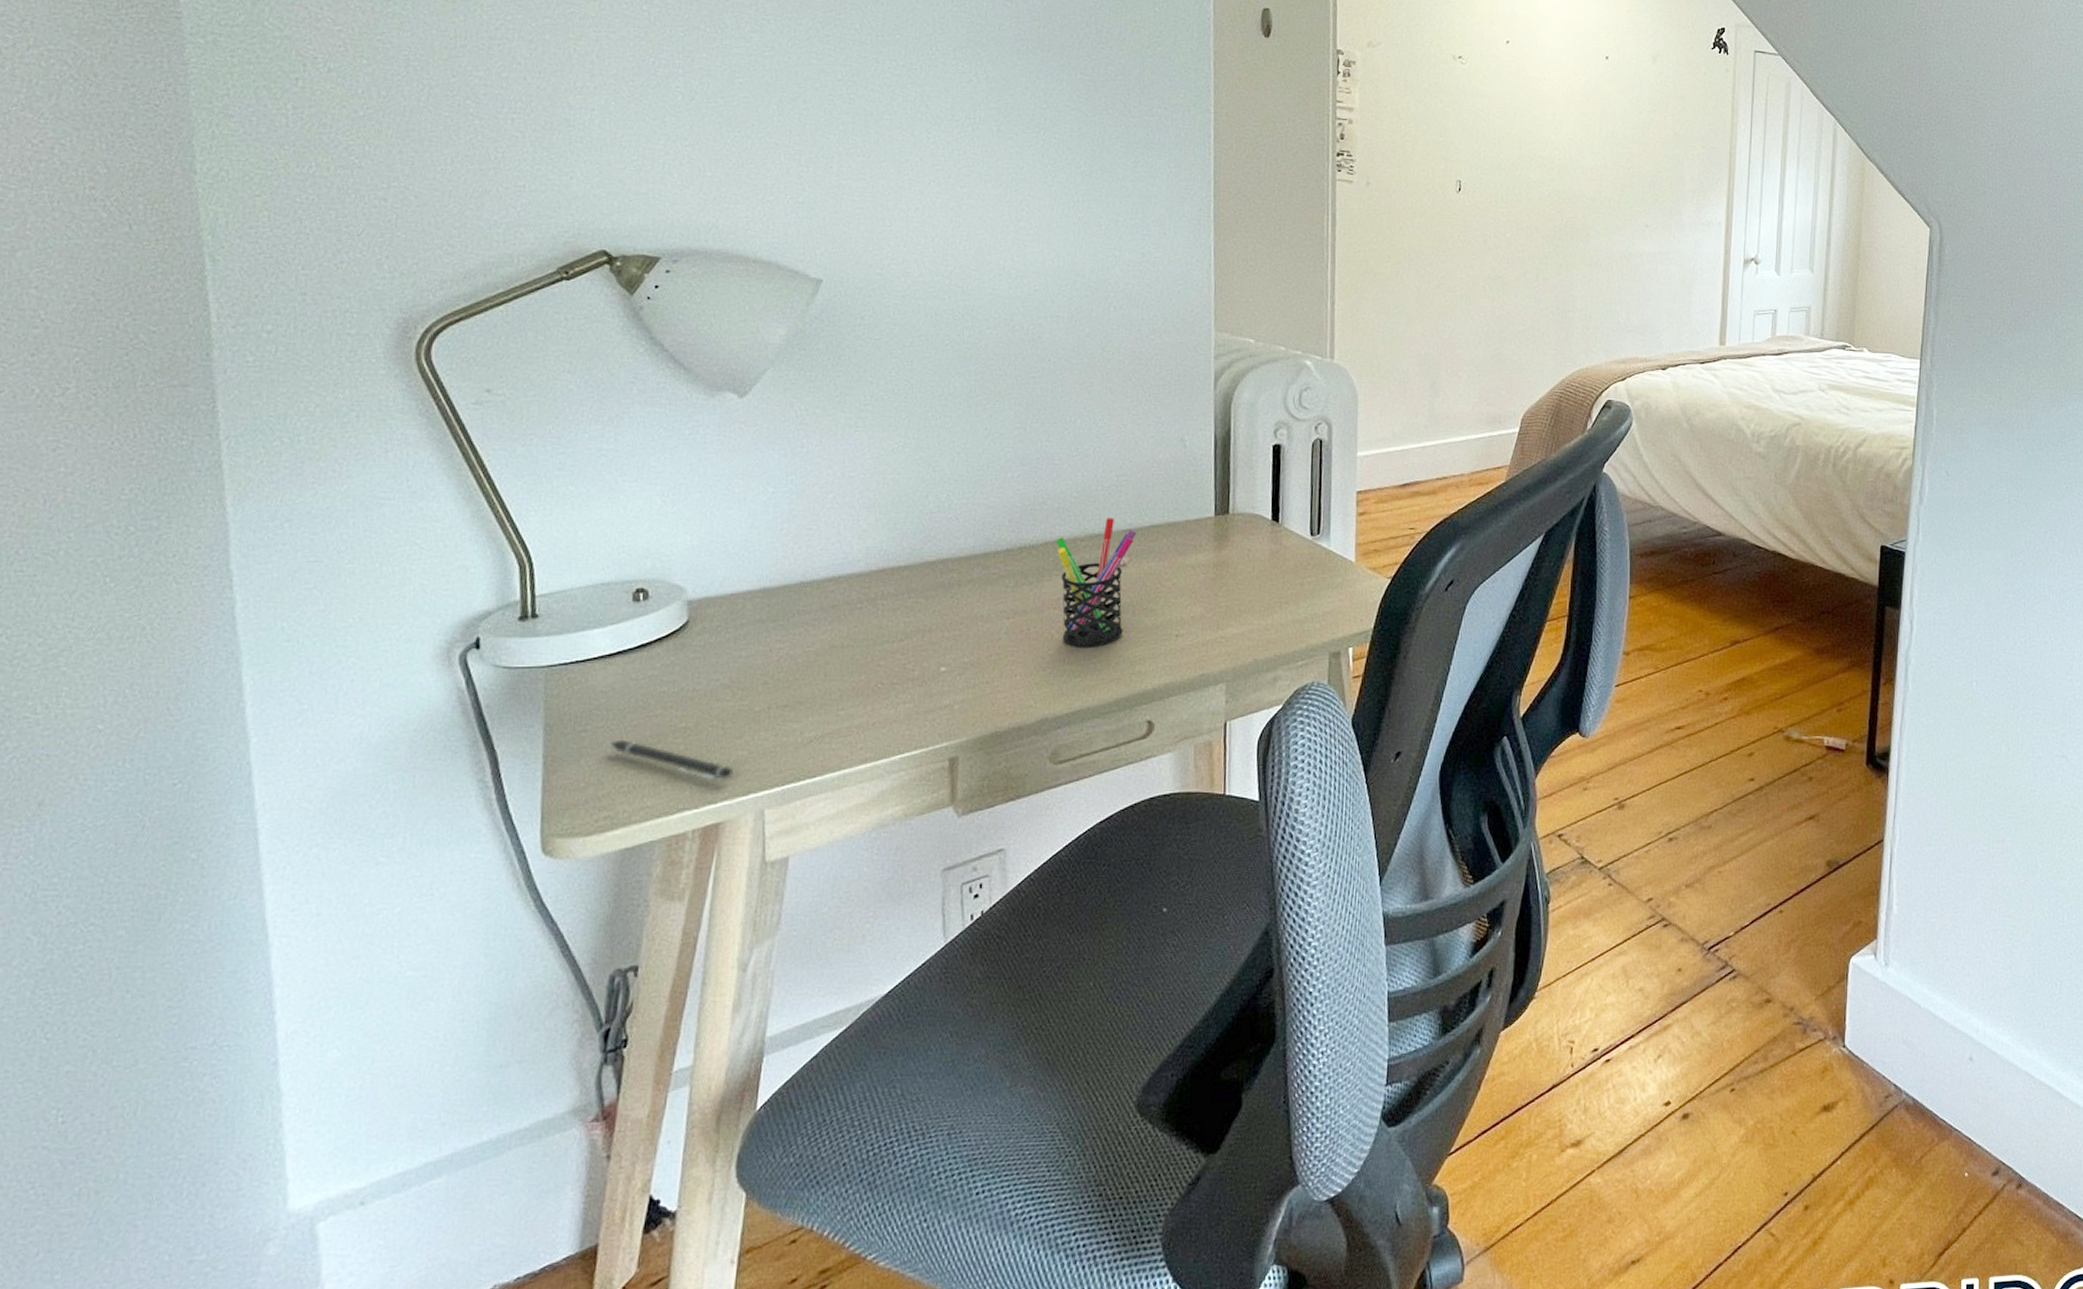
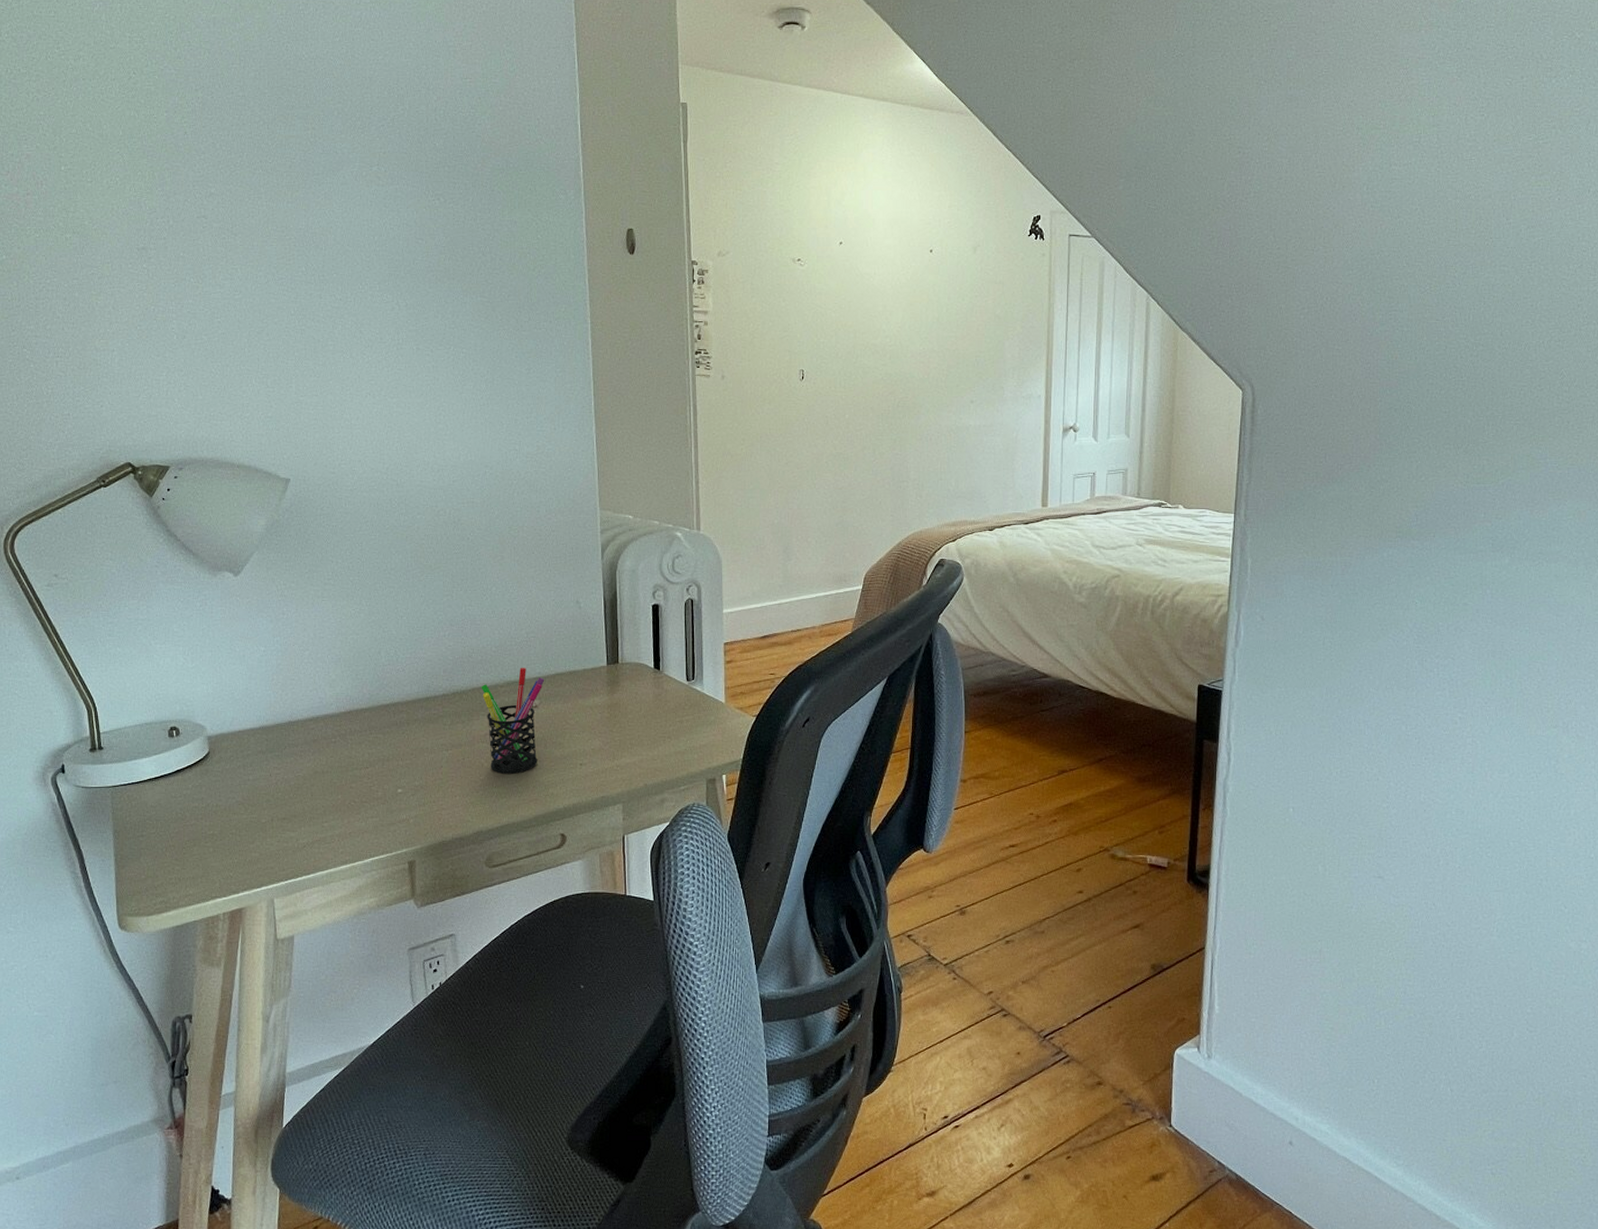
pen: present [610,739,733,781] -> none [160,843,249,876]

